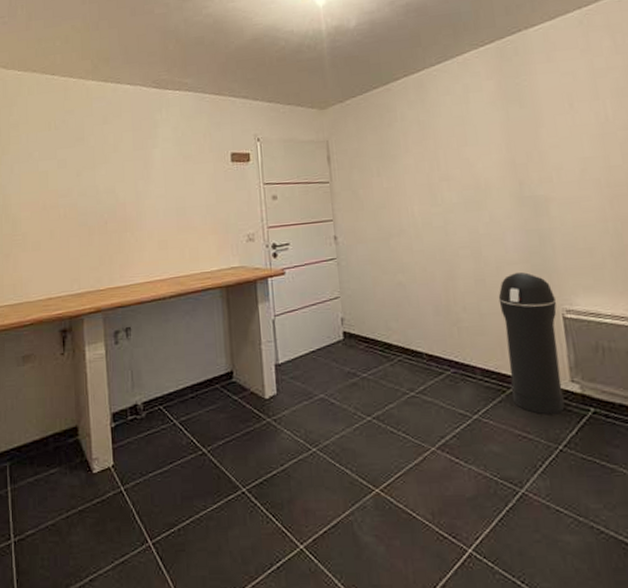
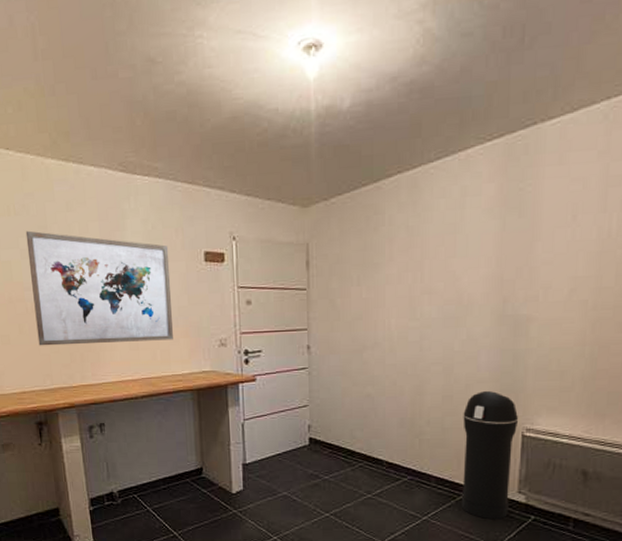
wall art: none [64,142,202,251] -> present [25,230,173,346]

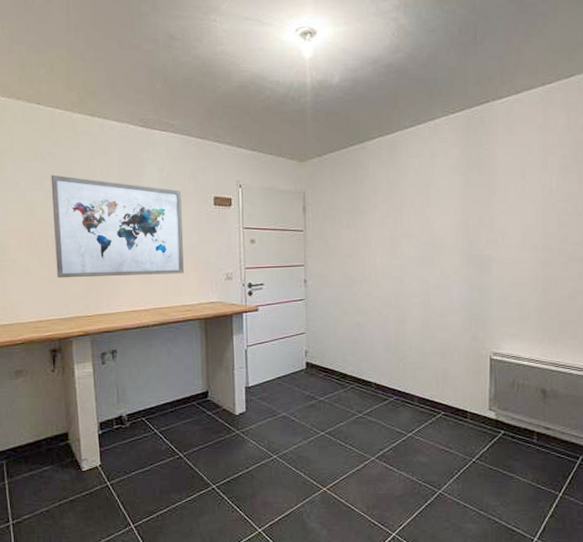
trash can: present [461,391,518,520] -> none [439,320,486,435]

